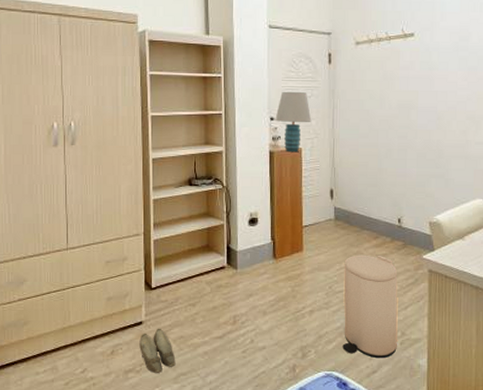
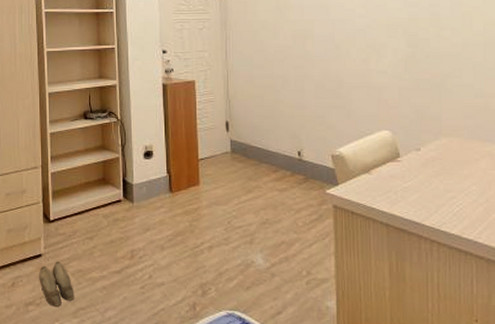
lamp: present [275,91,312,153] -> none [167,24,204,85]
pedal bin: present [342,254,398,357] -> none [243,189,303,298]

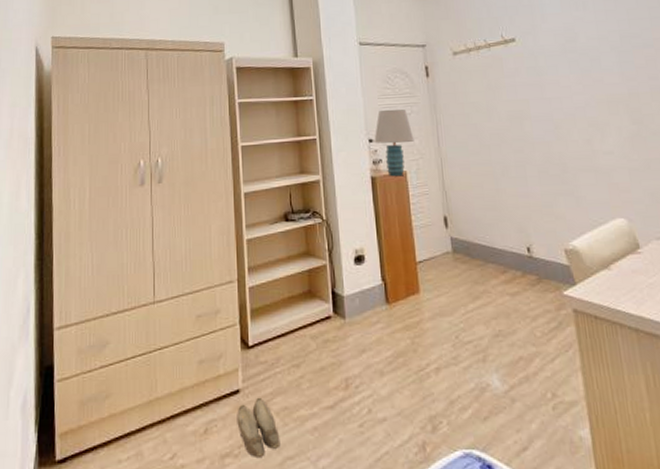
lamp: none [167,24,204,85] -> present [374,109,415,177]

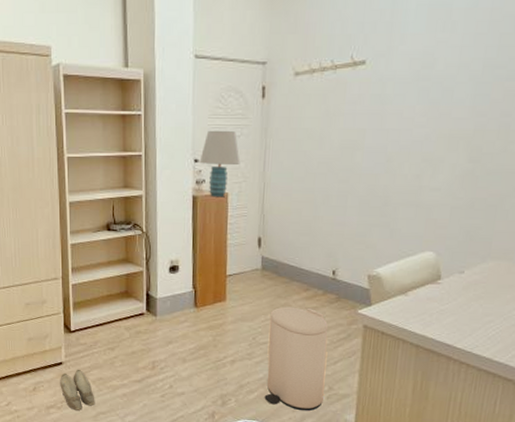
pedal bin: none [470,293,549,429] -> present [264,306,329,411]

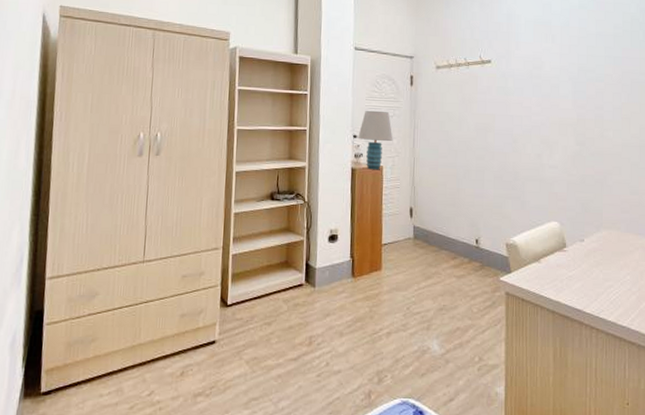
slippers: present [60,369,95,411] -> none [211,348,248,397]
pedal bin: present [264,306,329,411] -> none [419,275,475,384]

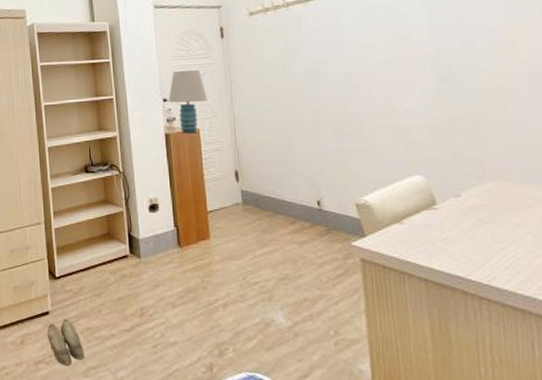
slippers: none [211,348,248,397] -> present [47,318,85,365]

